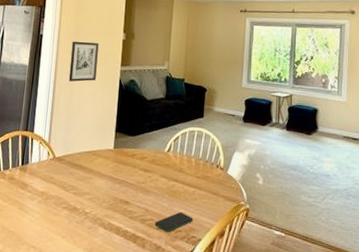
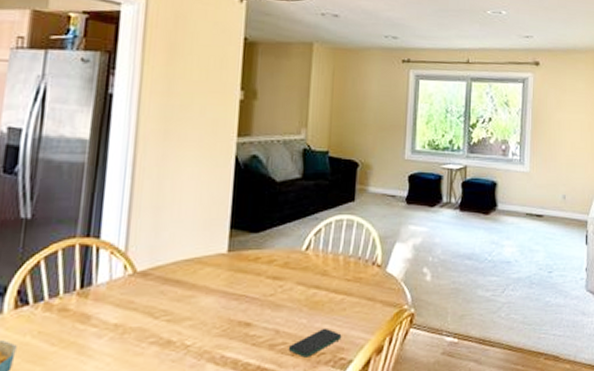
wall art: present [68,41,99,82] -> none [156,102,203,162]

